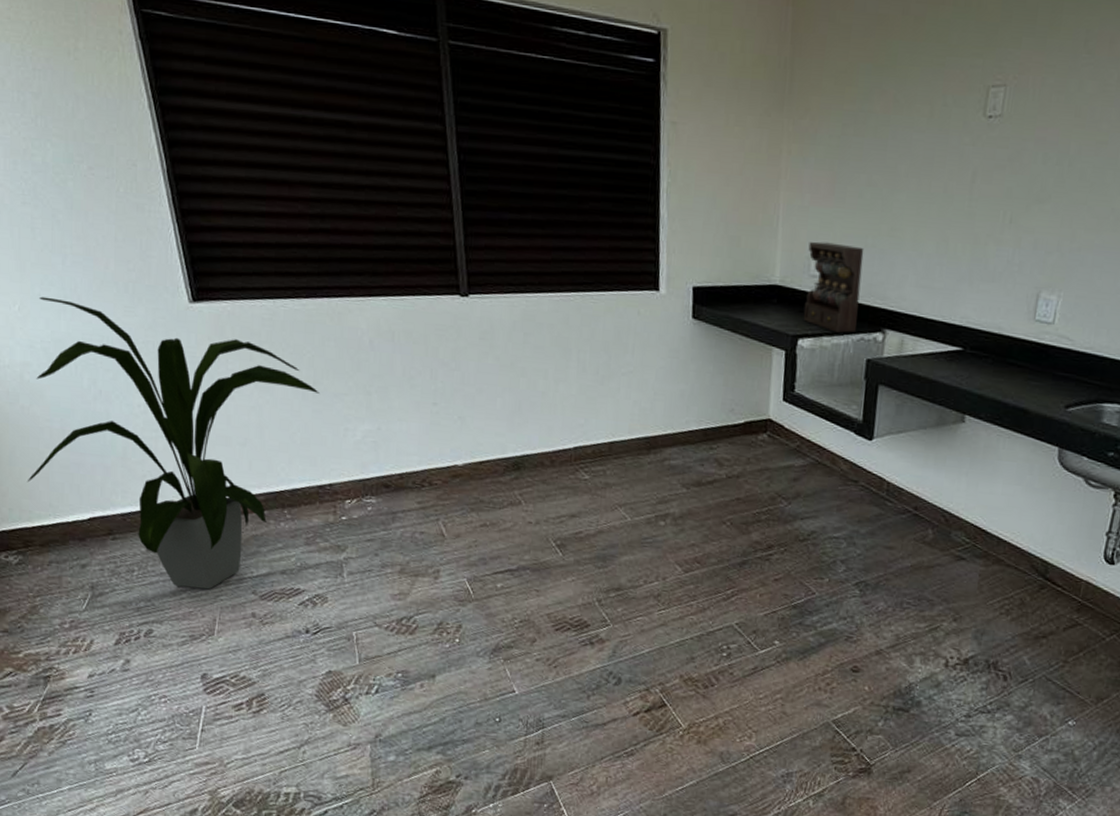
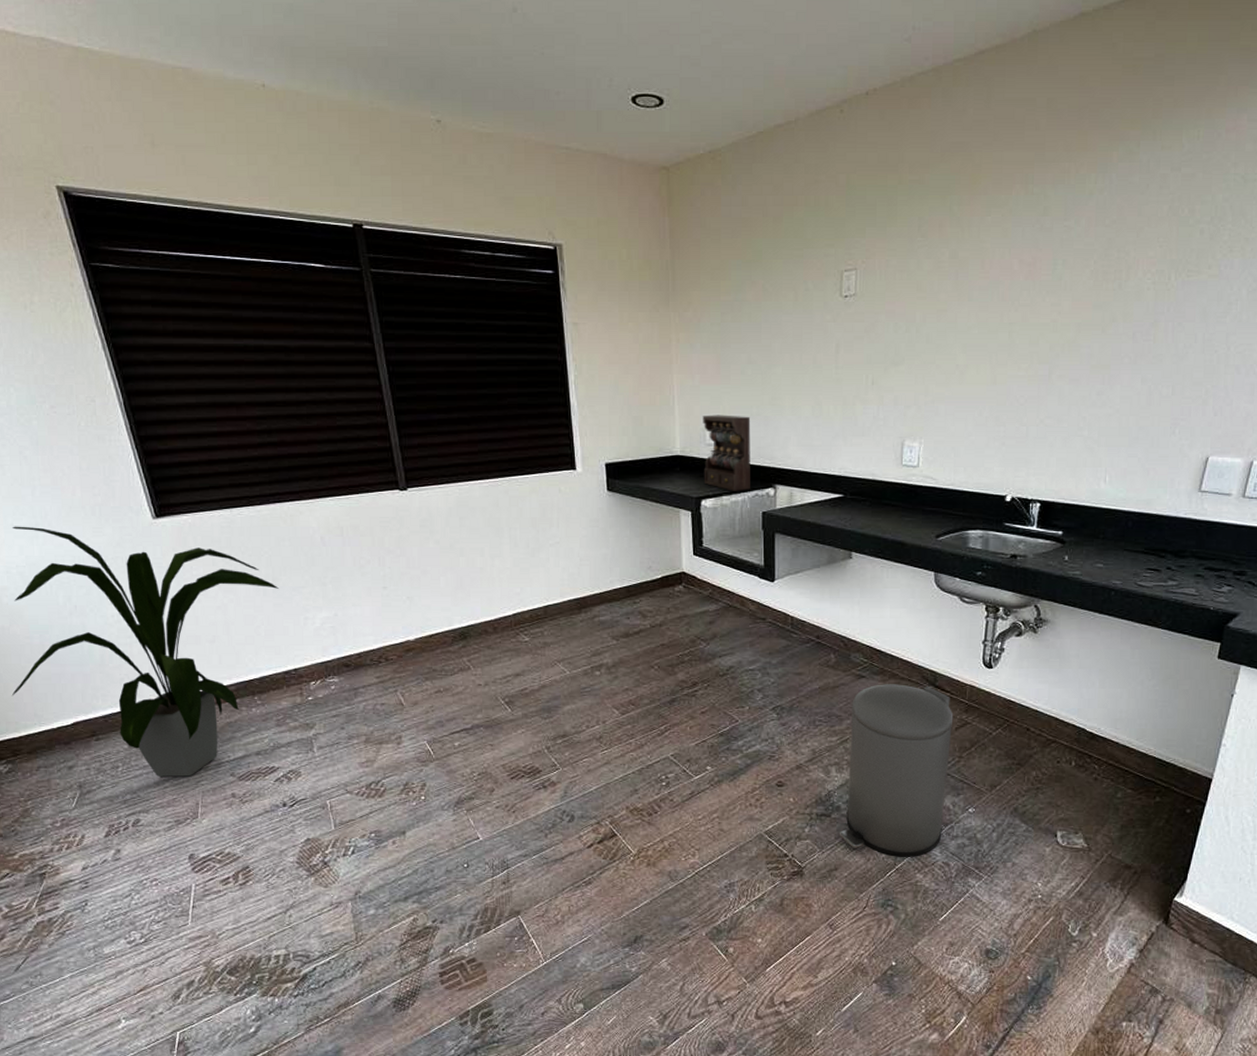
pedal bin: none [916,569,1063,768] -> present [839,684,954,857]

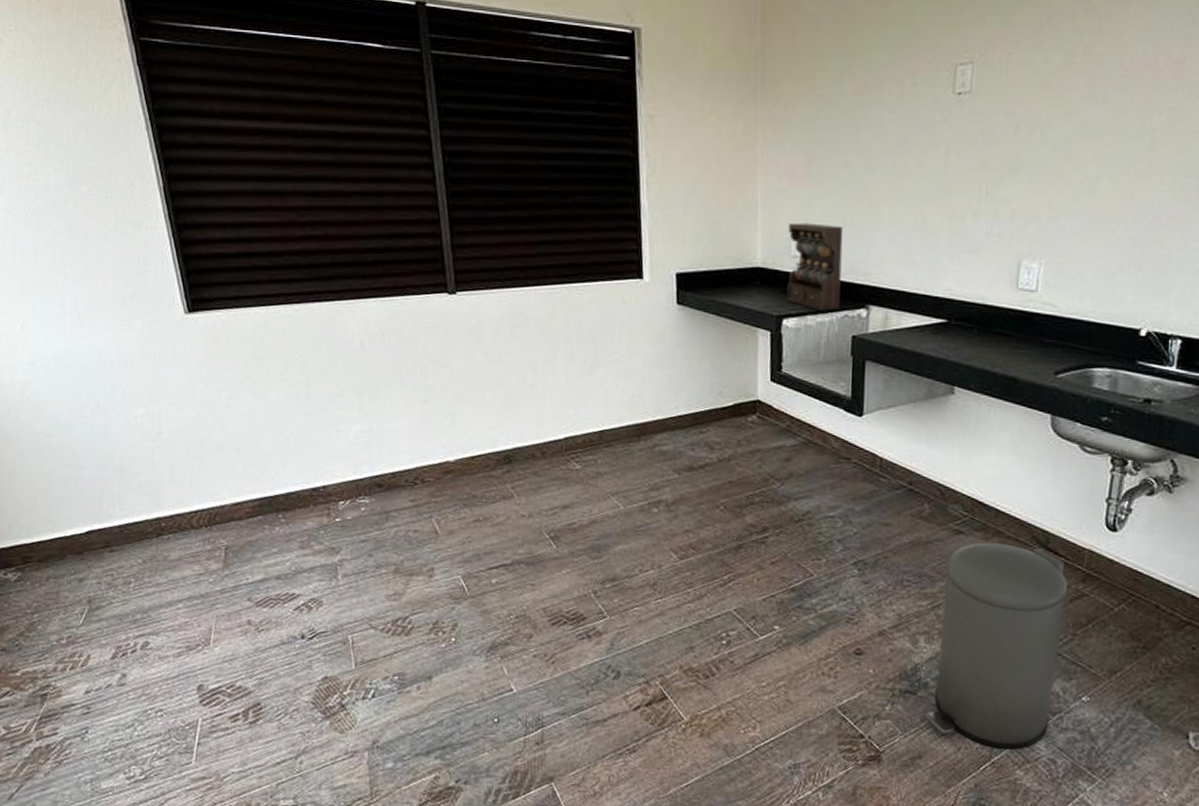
house plant: present [11,526,279,777] -> none [26,315,312,599]

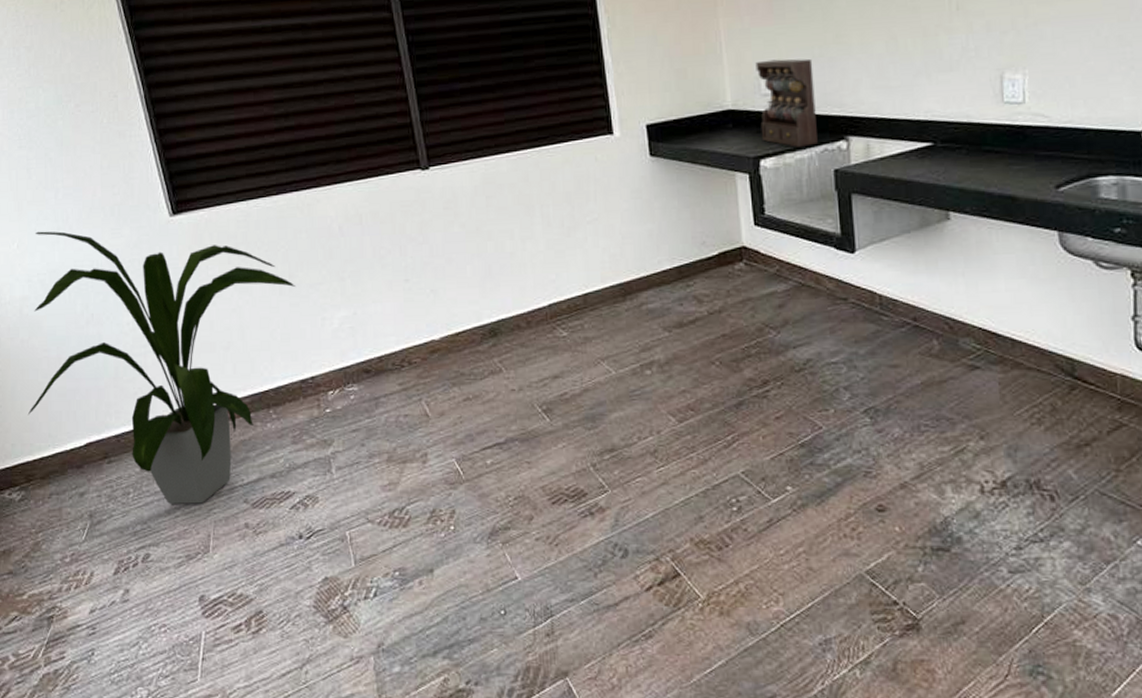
house plant: none [26,315,312,599] -> present [27,231,295,504]
pedal bin: present [925,542,1068,750] -> none [963,376,1103,607]

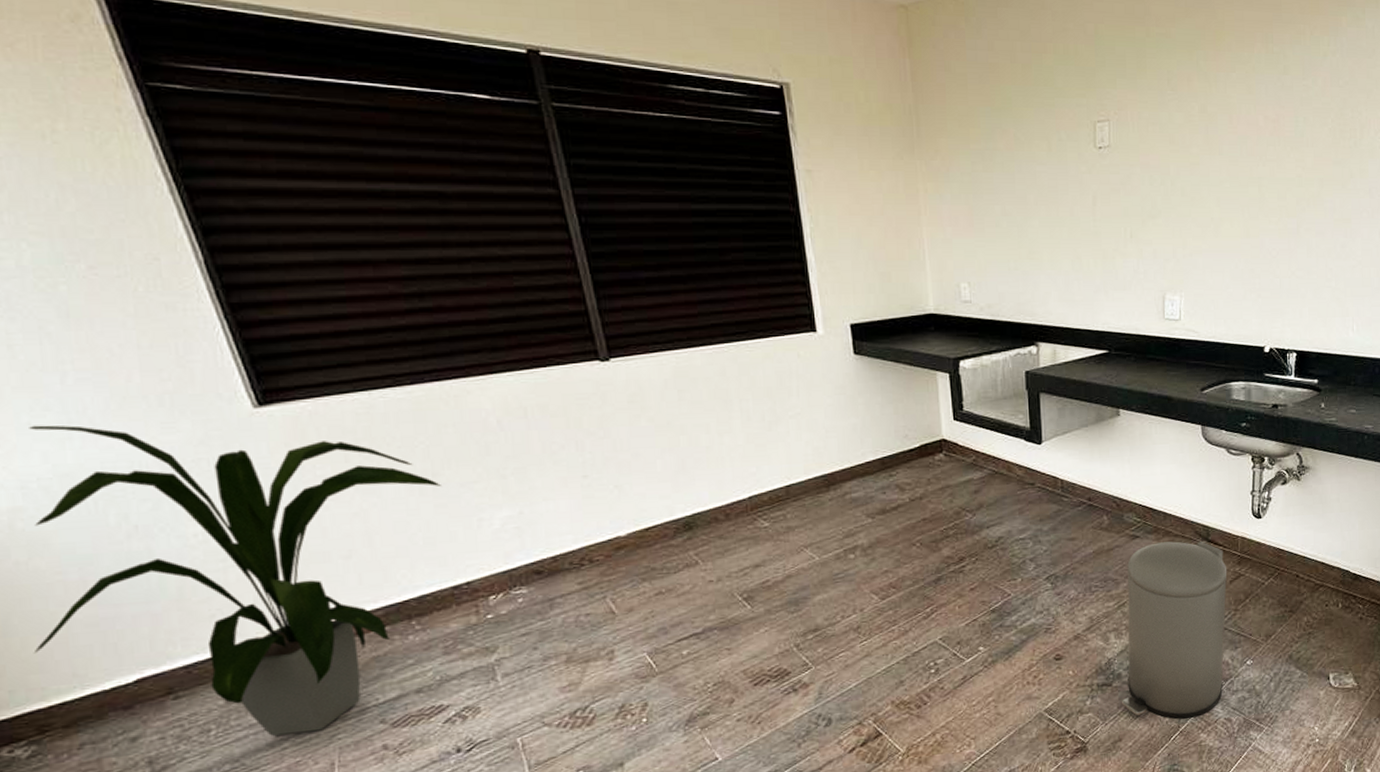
spice rack: present [755,58,818,147] -> none [956,269,1011,350]
pedal bin: none [963,376,1103,607] -> present [1121,541,1228,719]

